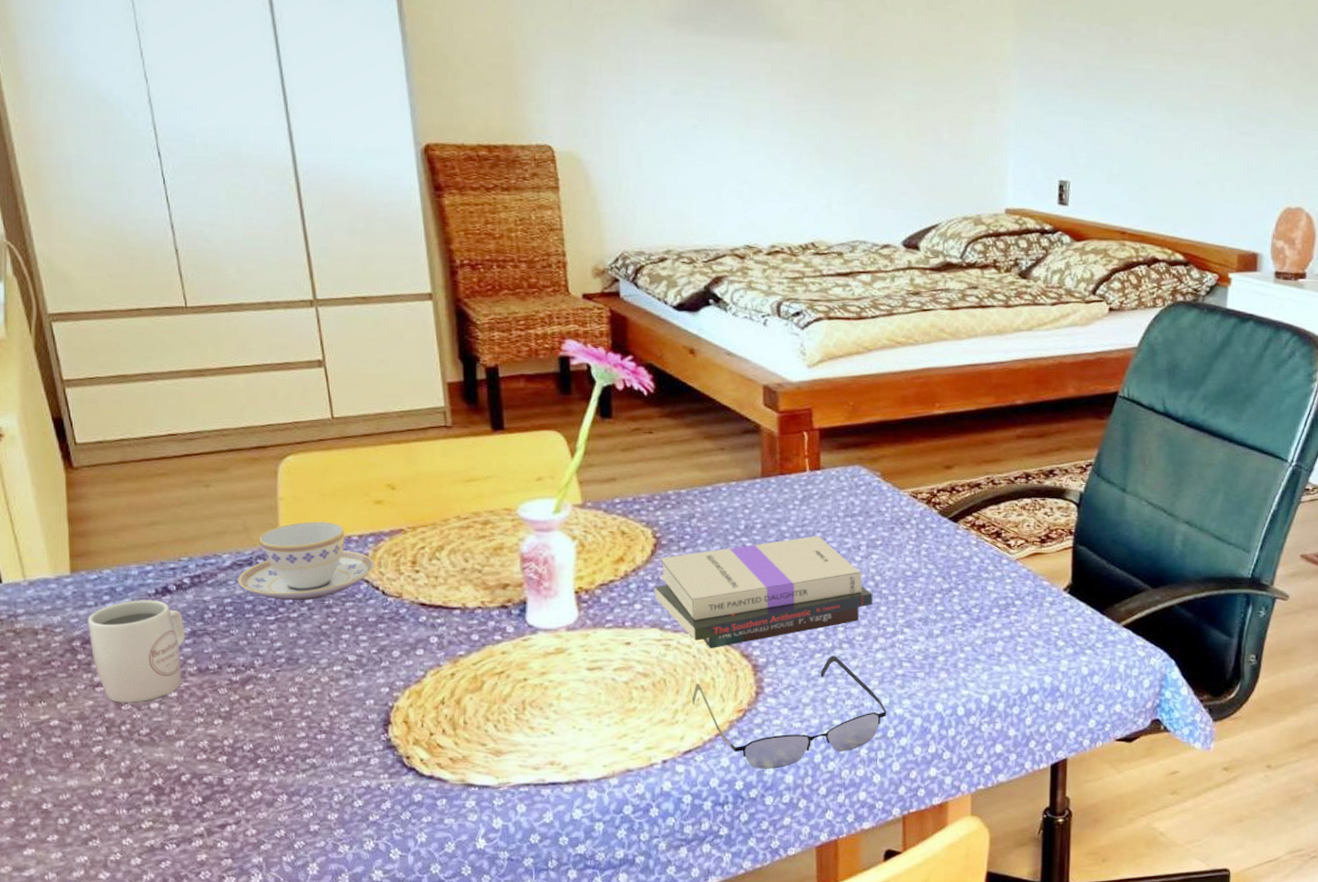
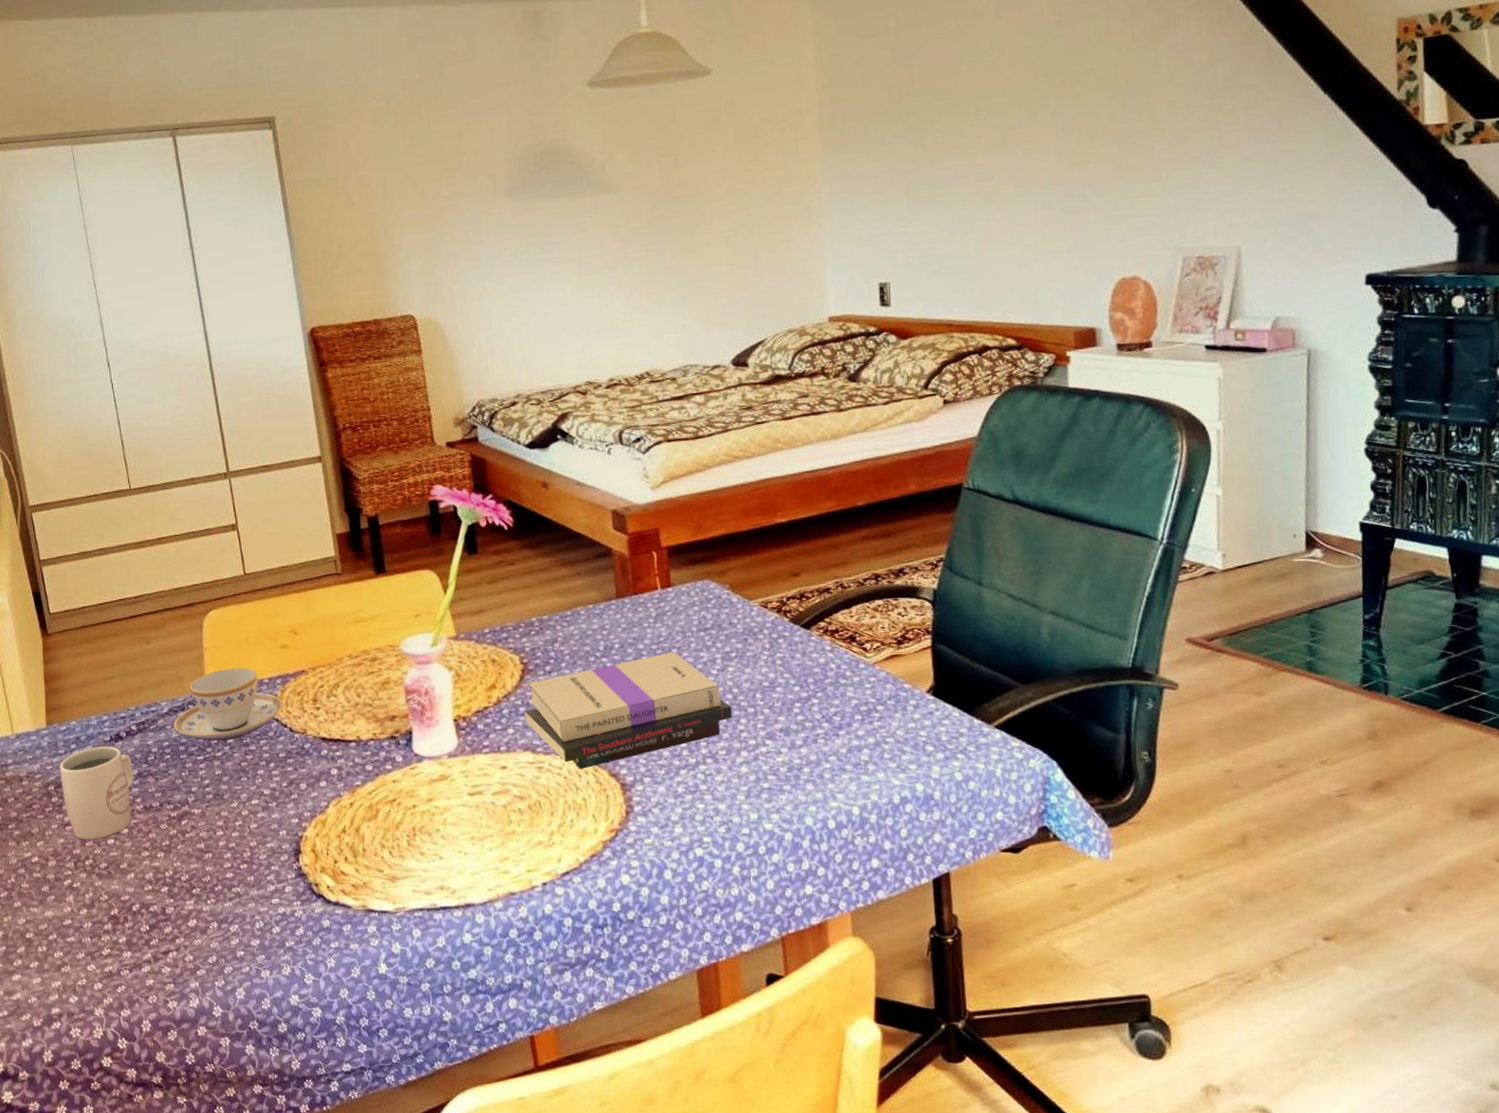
eyeglasses: present [692,656,887,769] -> none [566,771,756,890]

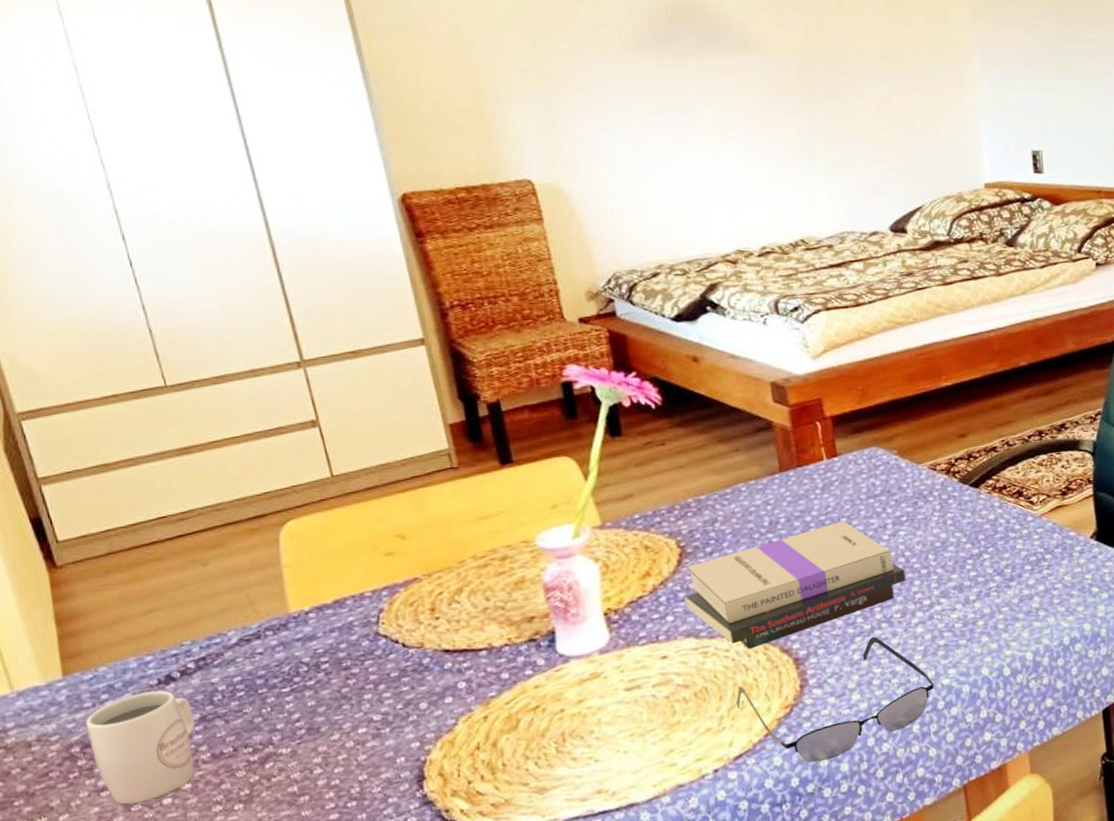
teacup: present [173,666,283,742] -> none [246,581,392,670]
eyeglasses: none [566,771,756,890] -> present [736,636,935,763]

